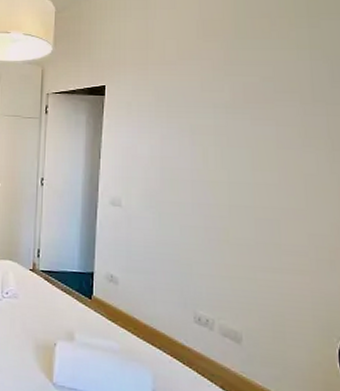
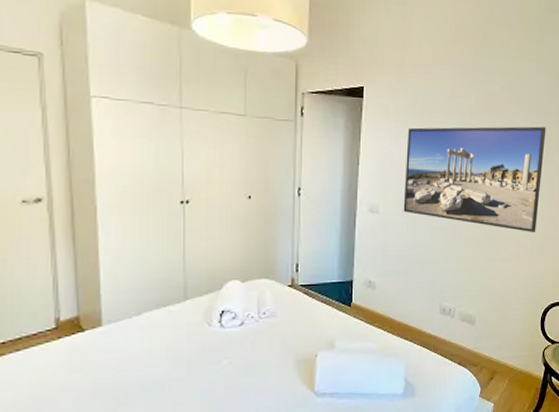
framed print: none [148,119,329,242] -> present [403,126,546,232]

